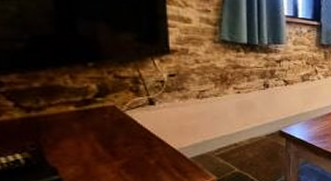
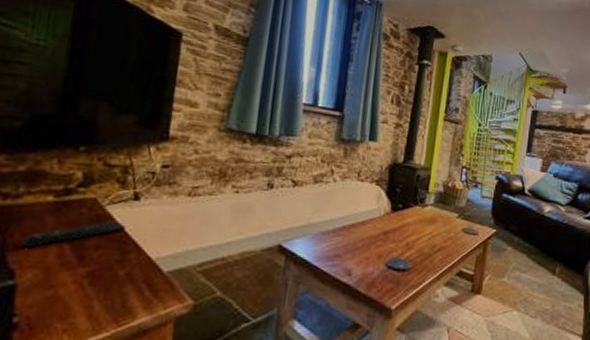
remote control: none [55,122,147,150] -> present [21,220,126,248]

